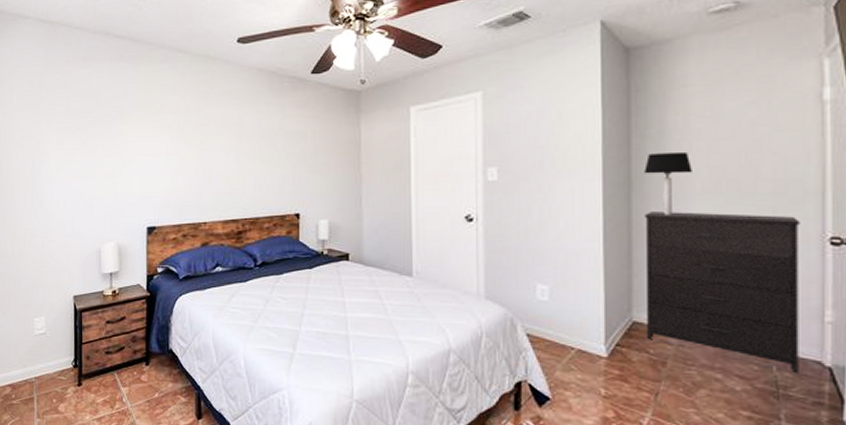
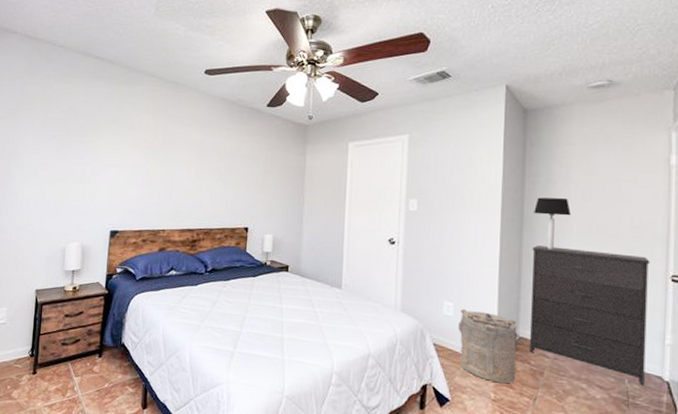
laundry hamper: none [555,292,635,377] -> present [457,309,521,384]

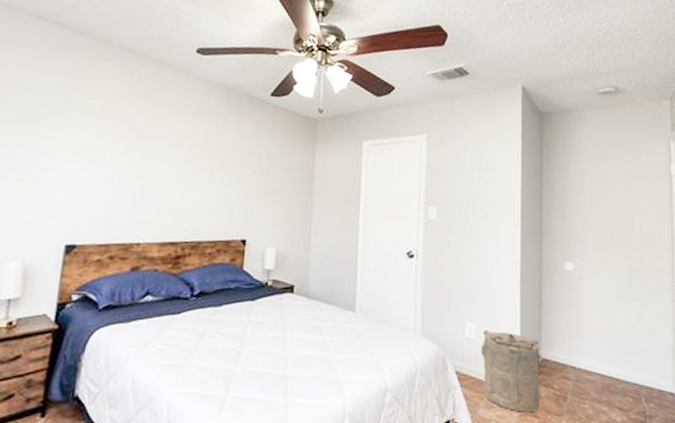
dresser: present [530,245,650,385] -> none [552,257,660,403]
table lamp: present [534,197,571,249] -> none [552,205,586,261]

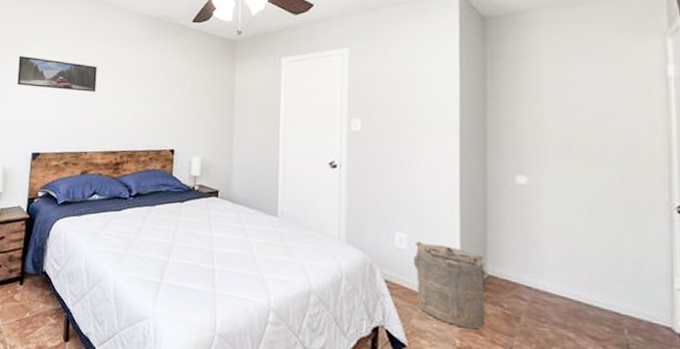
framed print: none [48,120,157,171] -> present [17,55,97,92]

